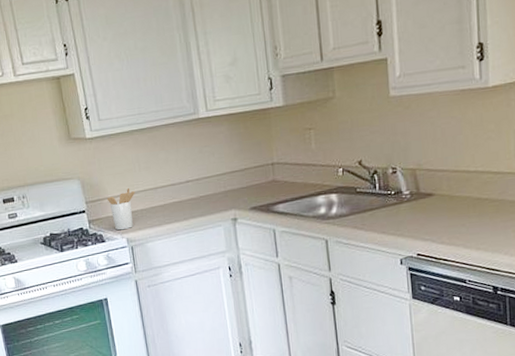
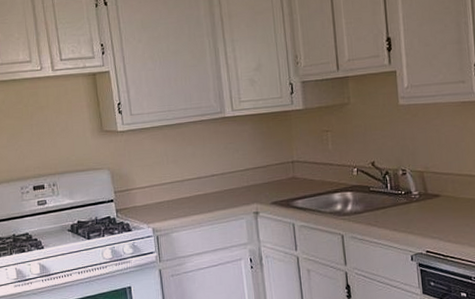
utensil holder: present [106,187,135,231] -> none [135,179,163,220]

